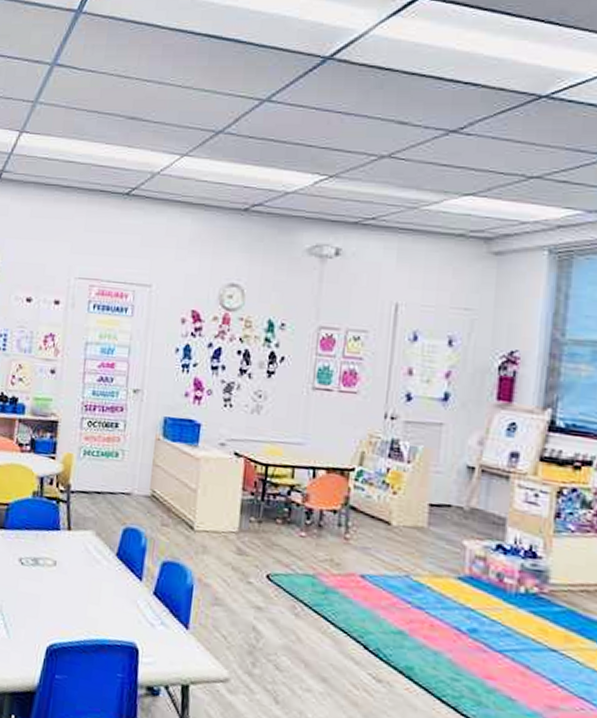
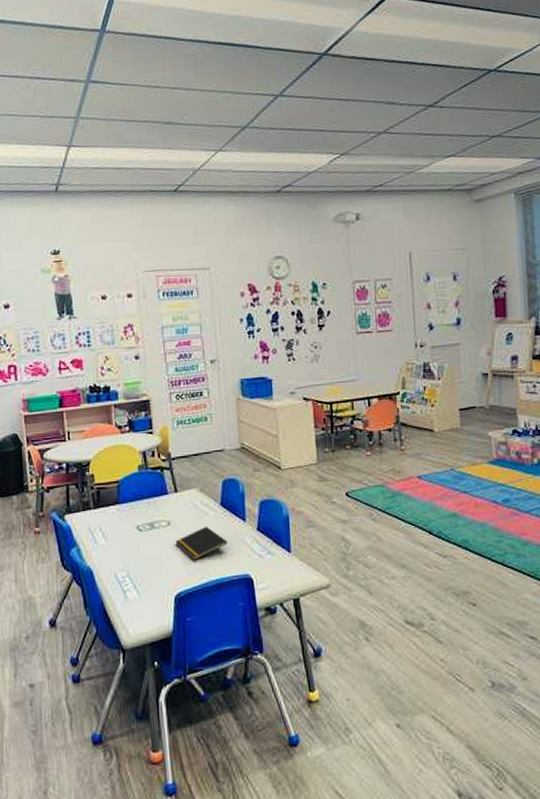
notepad: none [58,575,118,612] -> present [175,526,228,560]

